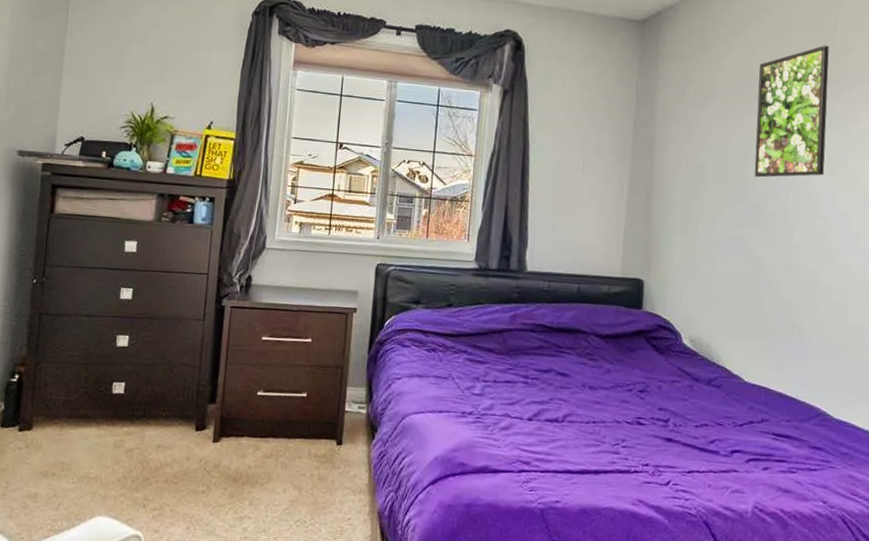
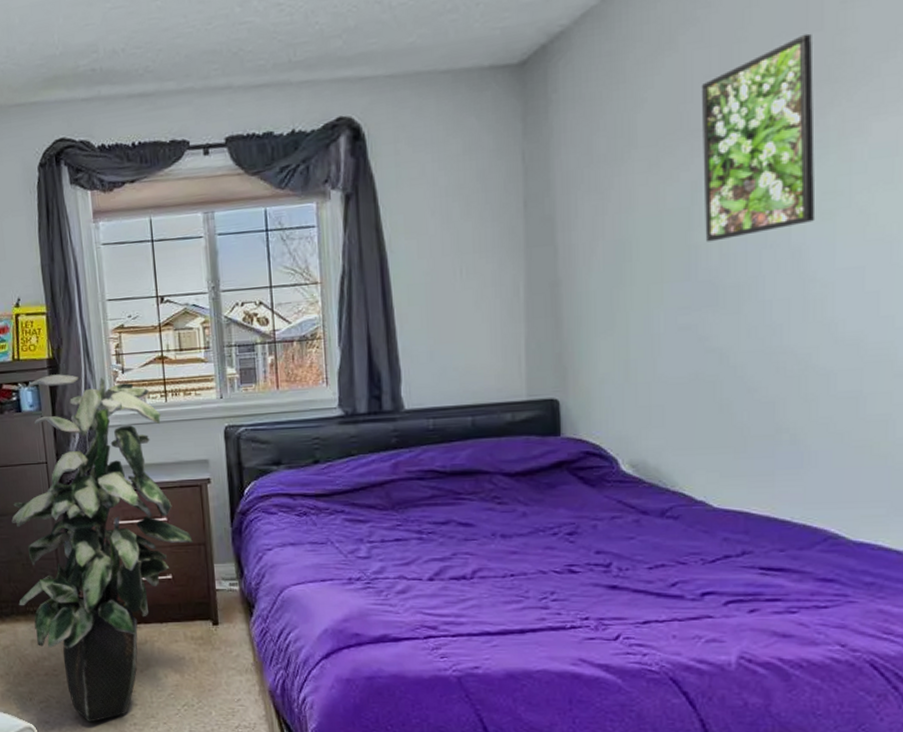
indoor plant: none [152,194,332,534] -> present [11,374,193,722]

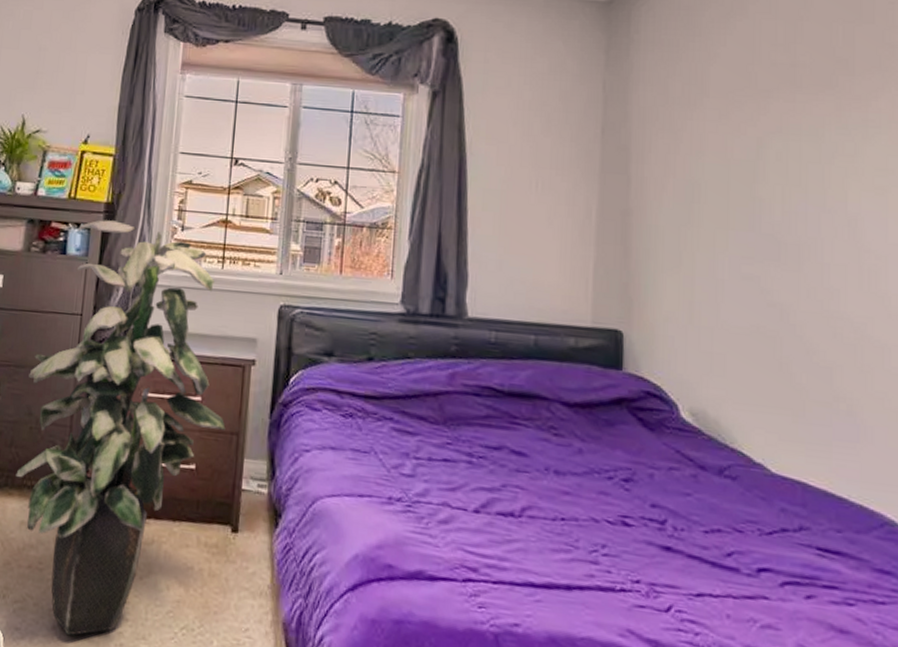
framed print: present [701,33,816,242] -> none [767,24,870,198]

